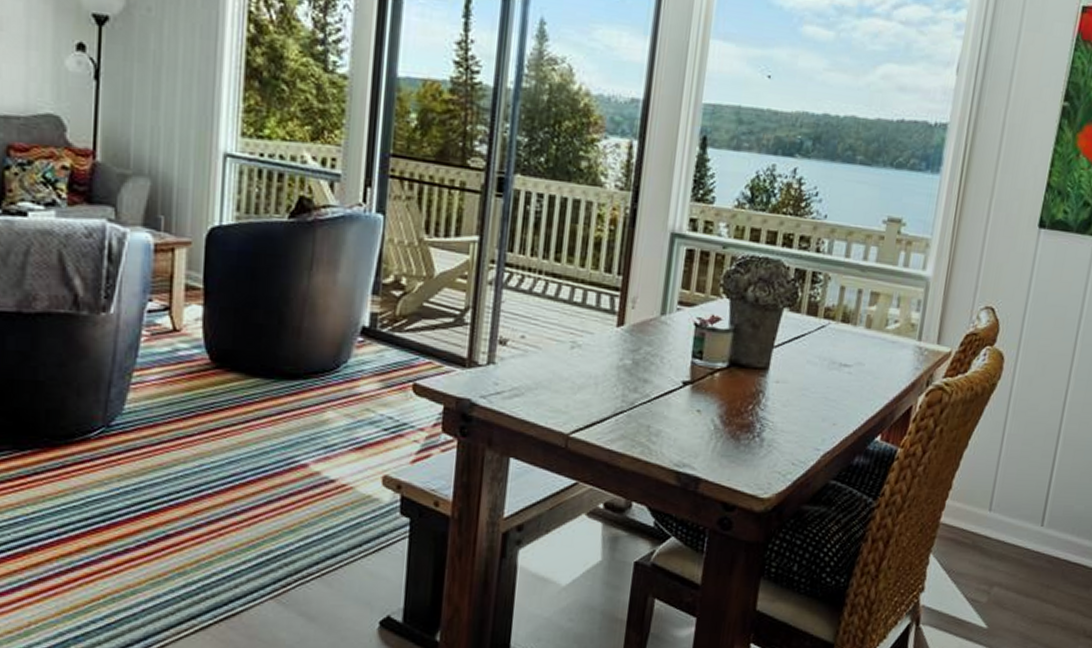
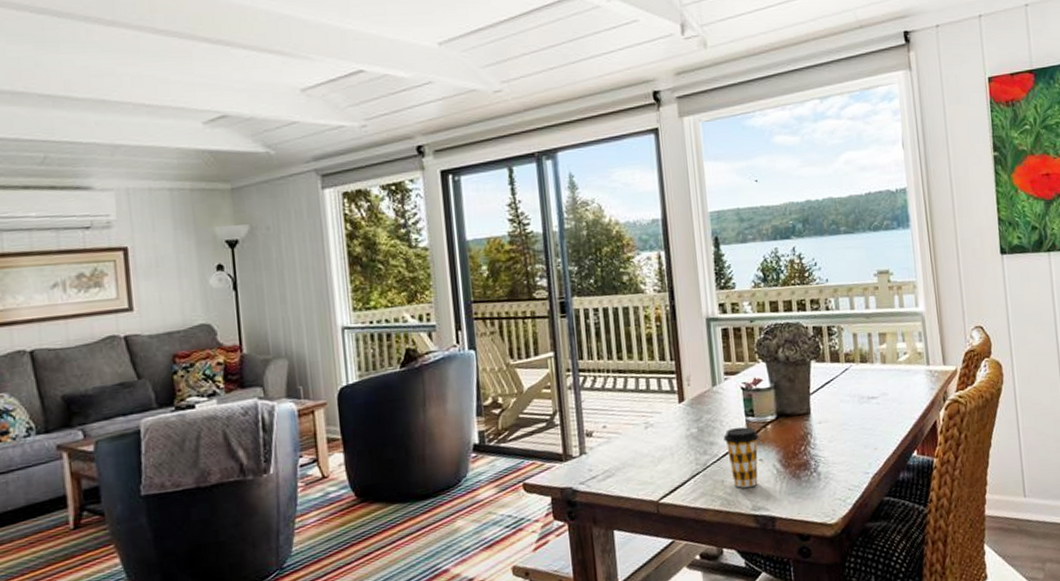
coffee cup: none [660,368,703,440] -> present [723,427,759,488]

